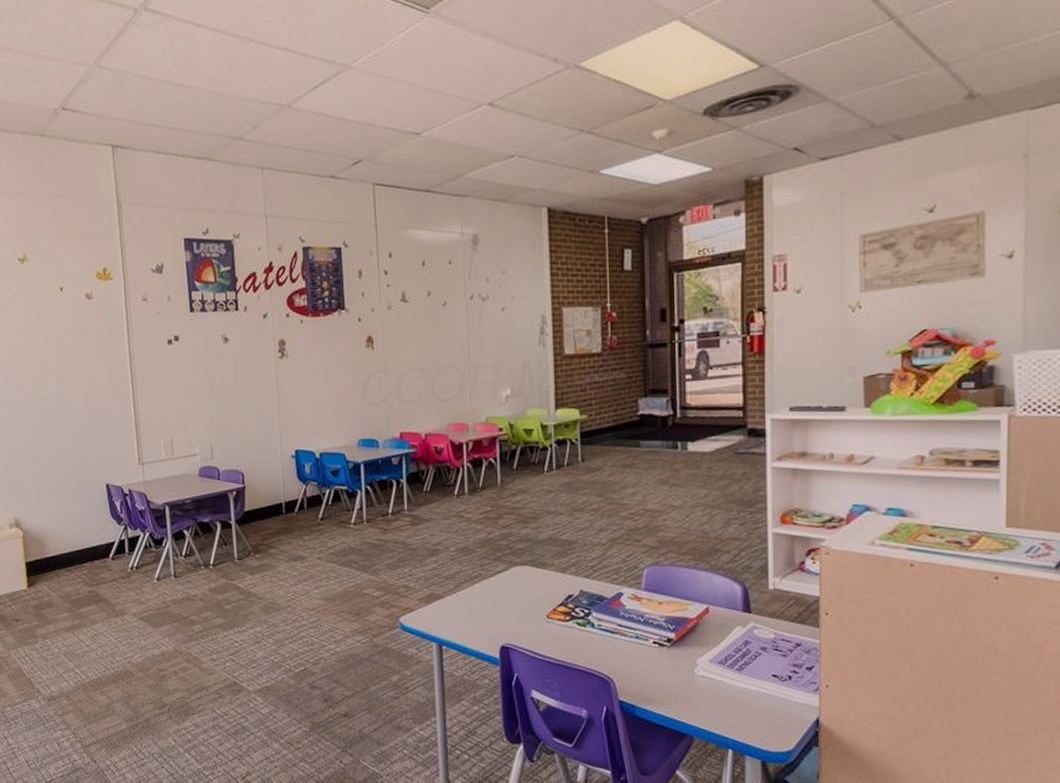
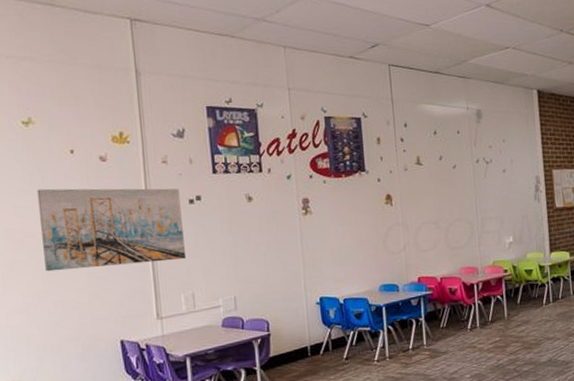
wall art: none [32,327,166,411] -> present [36,188,187,272]

